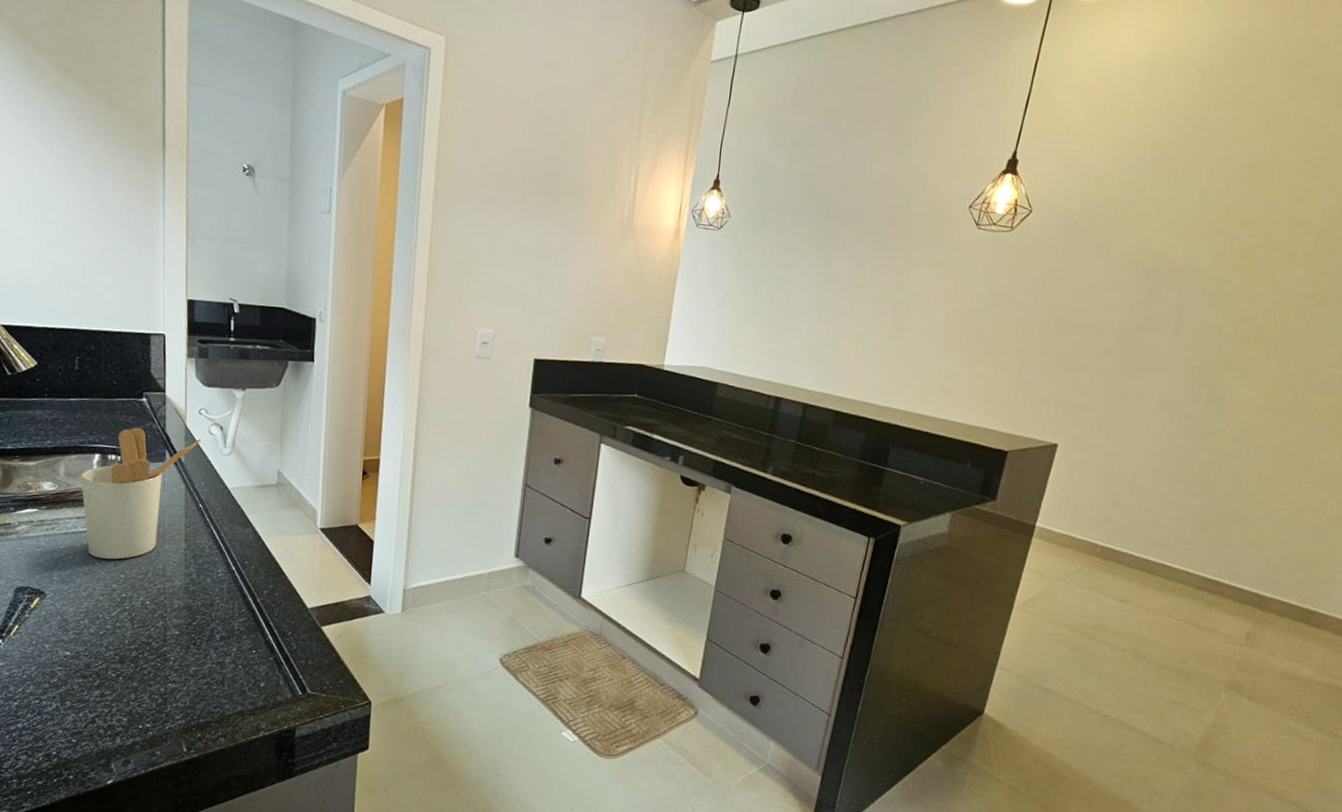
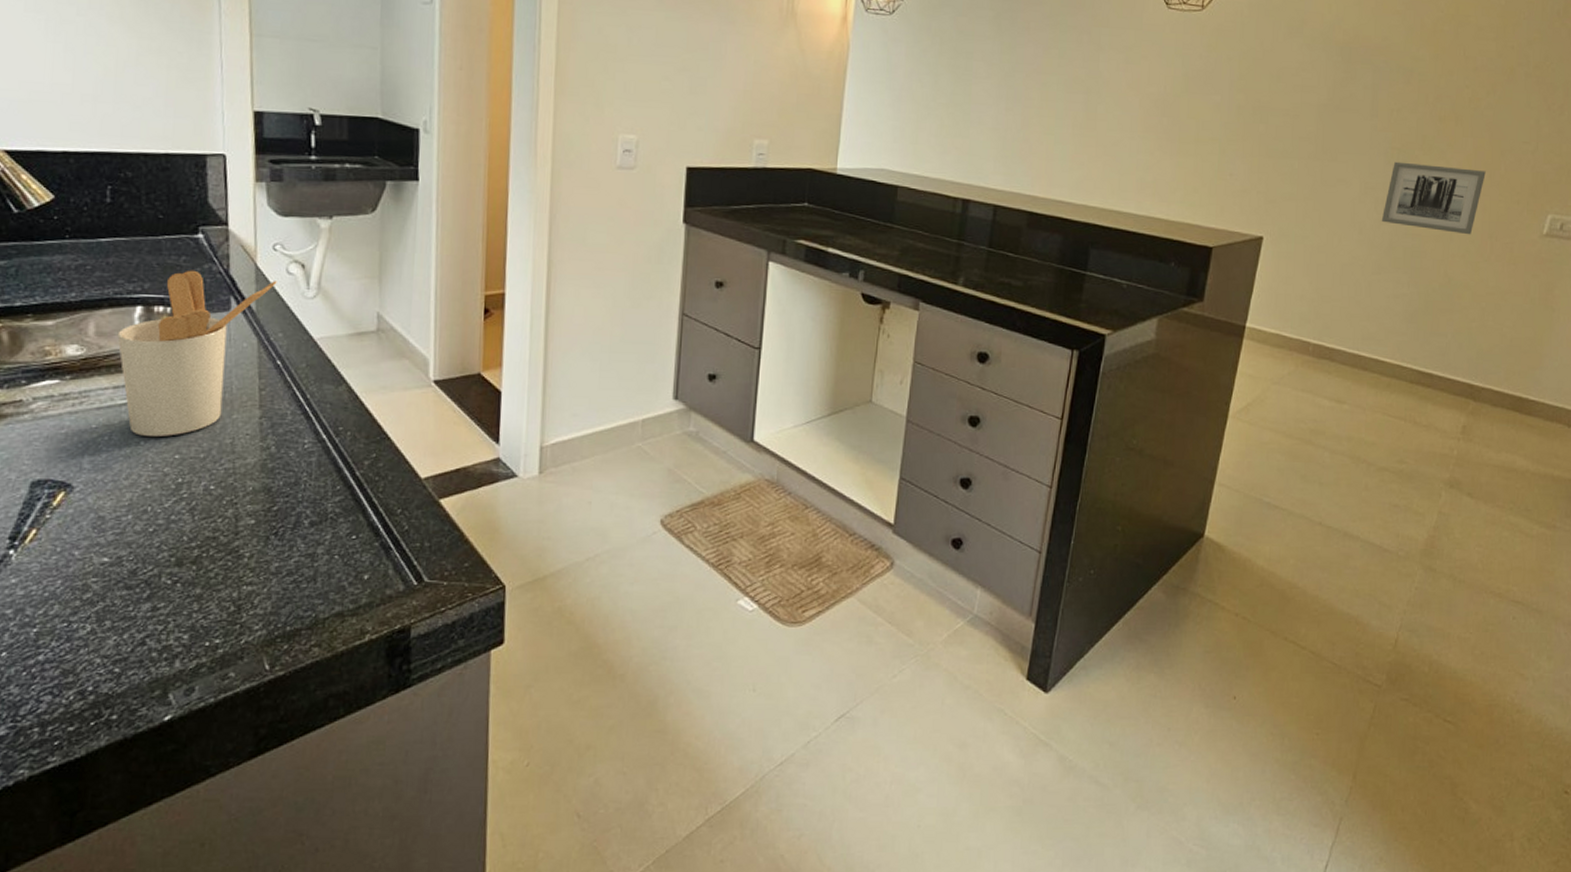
wall art: none [1177,379,1289,453] -> present [1381,161,1486,235]

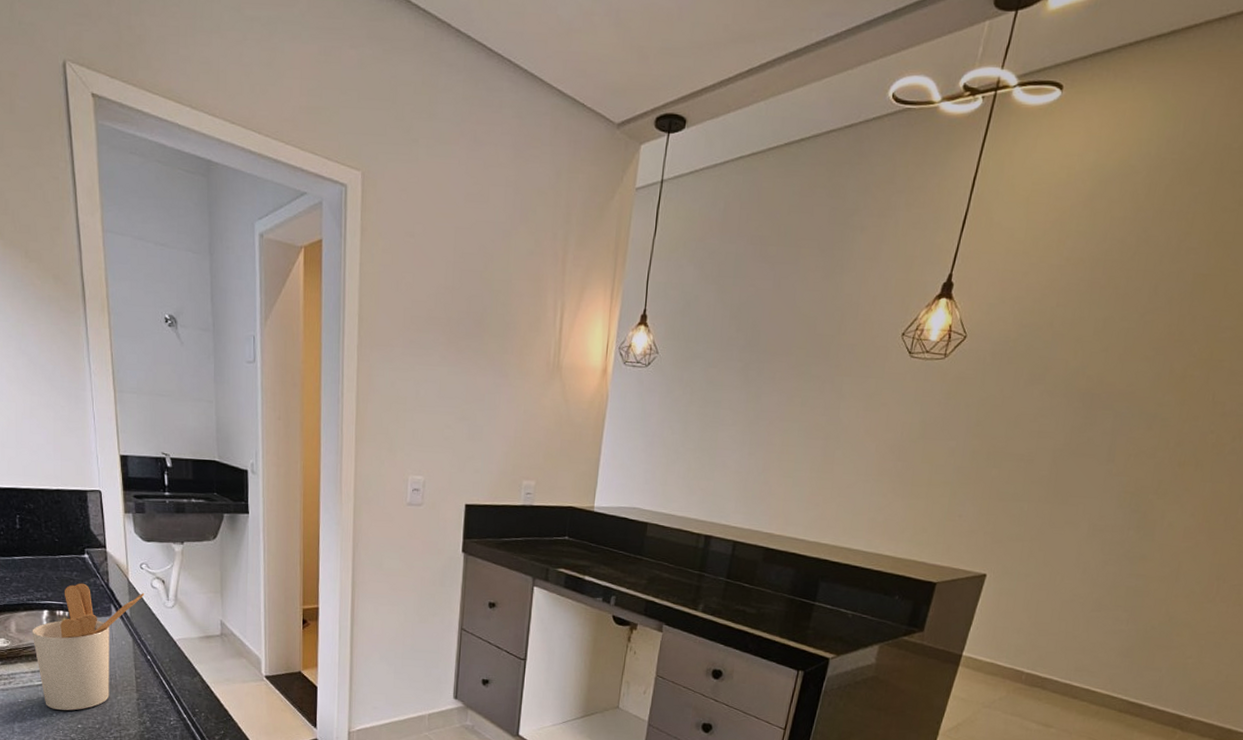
wall art: present [1381,161,1486,235] -> none [1106,505,1222,577]

